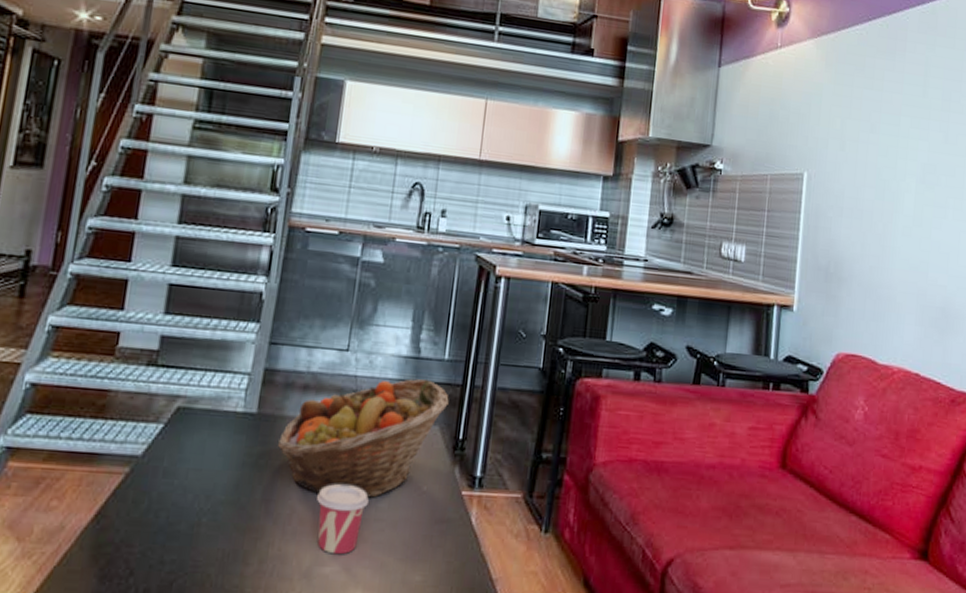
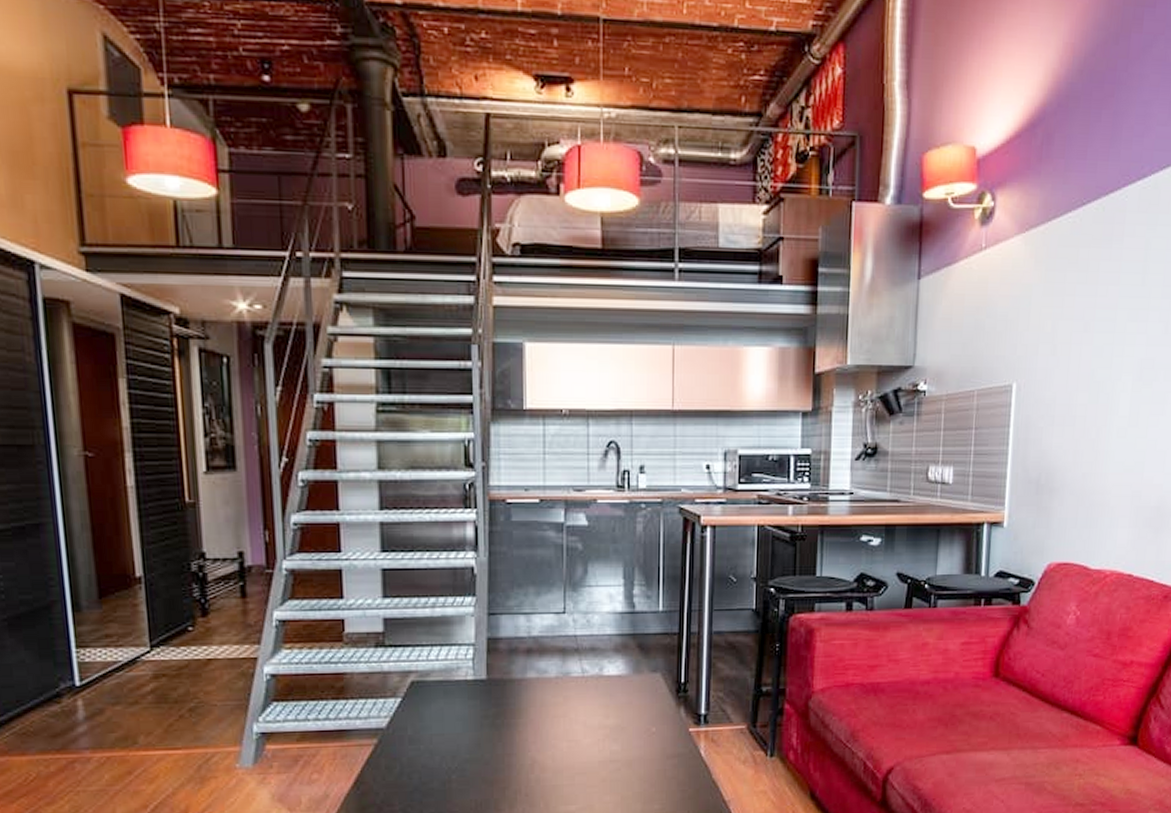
fruit basket: present [277,379,449,498] -> none [510,632,668,745]
cup: present [316,484,369,555] -> none [553,734,602,794]

